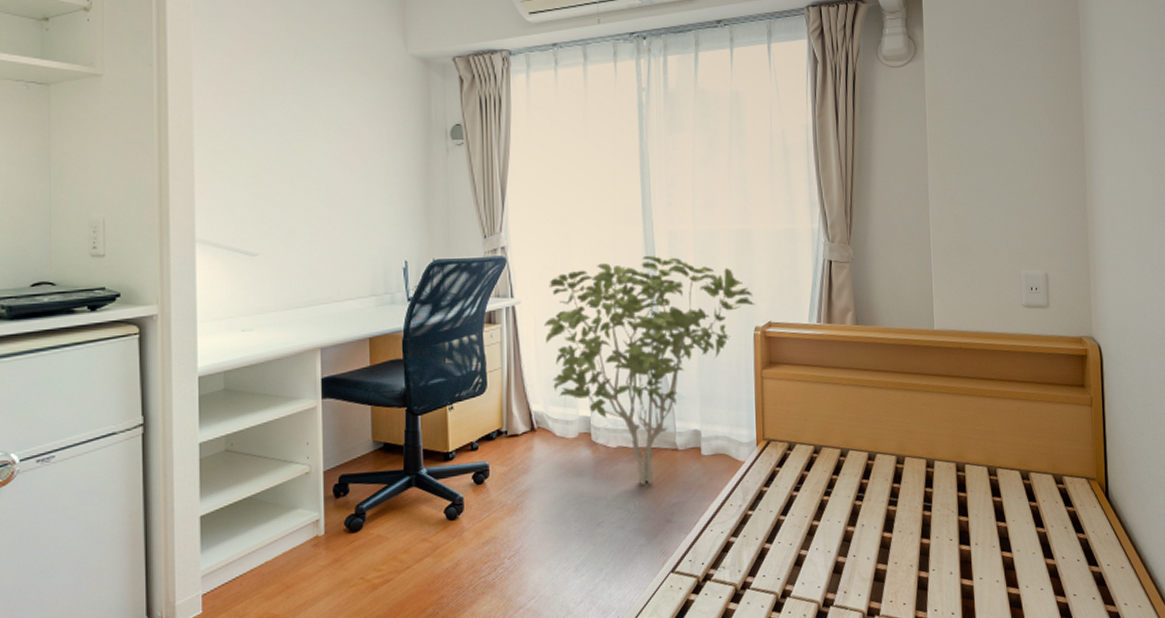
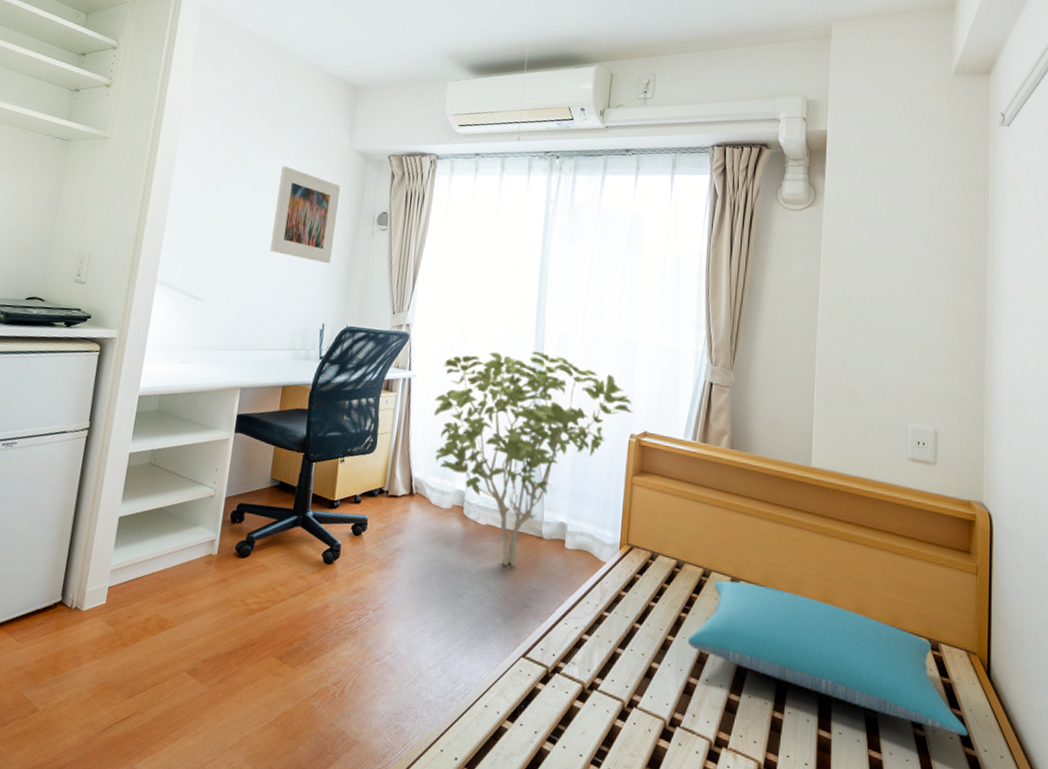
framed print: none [327,84,403,192] -> present [270,166,340,264]
pillow: none [832,454,1093,557] -> present [687,580,968,736]

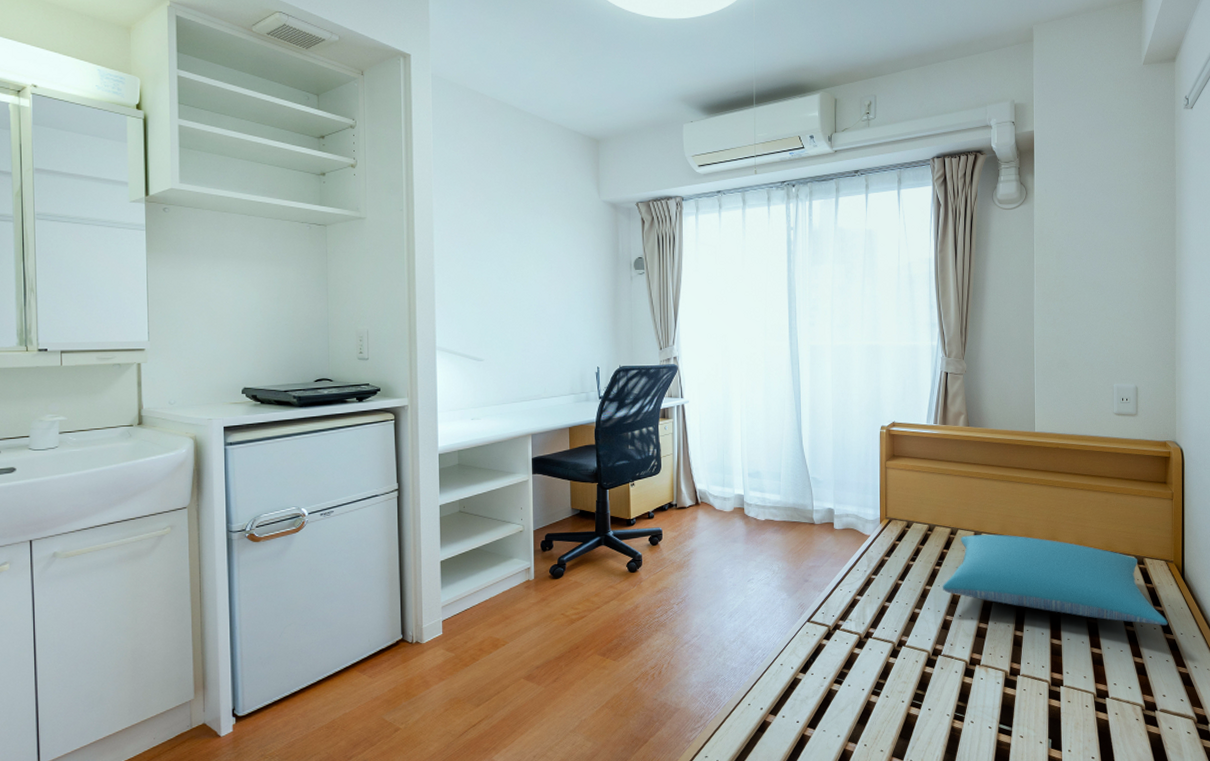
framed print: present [270,166,340,264] -> none [537,225,596,312]
shrub: present [434,351,633,567] -> none [708,365,882,551]

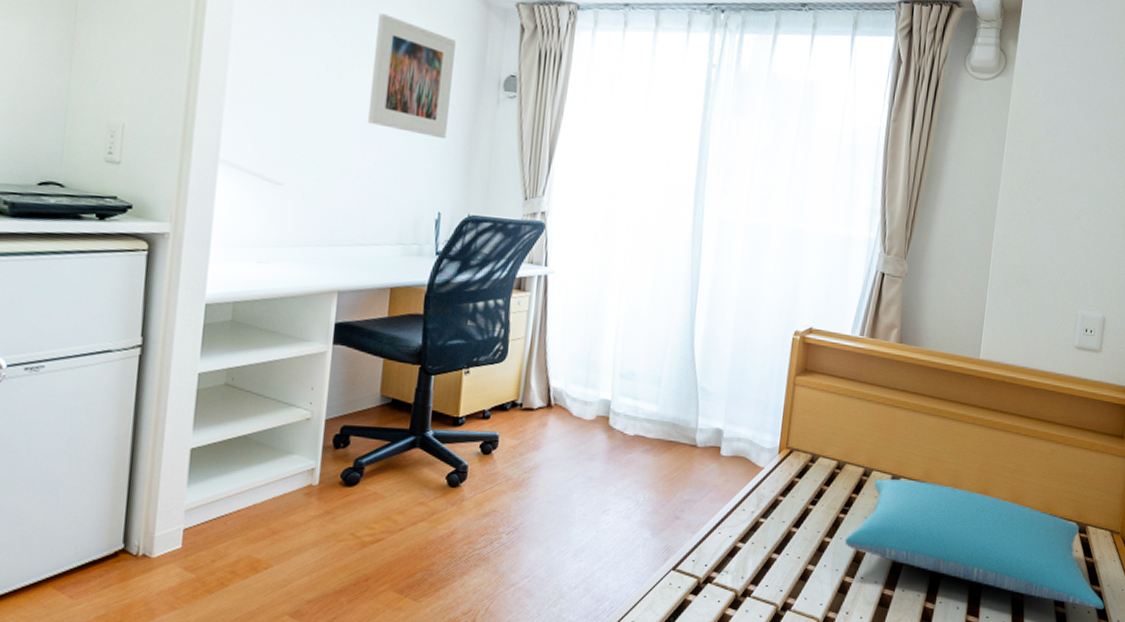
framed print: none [537,225,596,312] -> present [368,13,456,139]

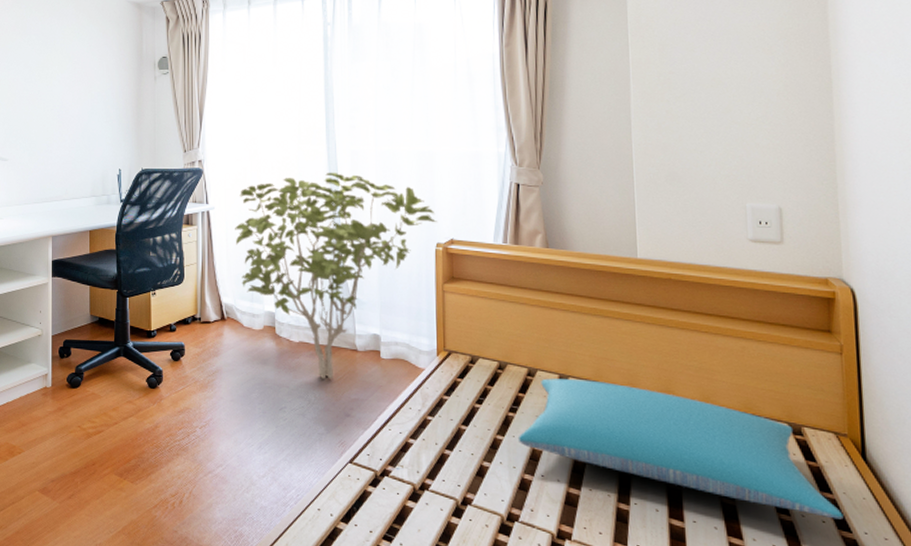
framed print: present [368,13,456,139] -> none [62,26,119,113]
shrub: none [575,241,799,478] -> present [235,172,437,379]

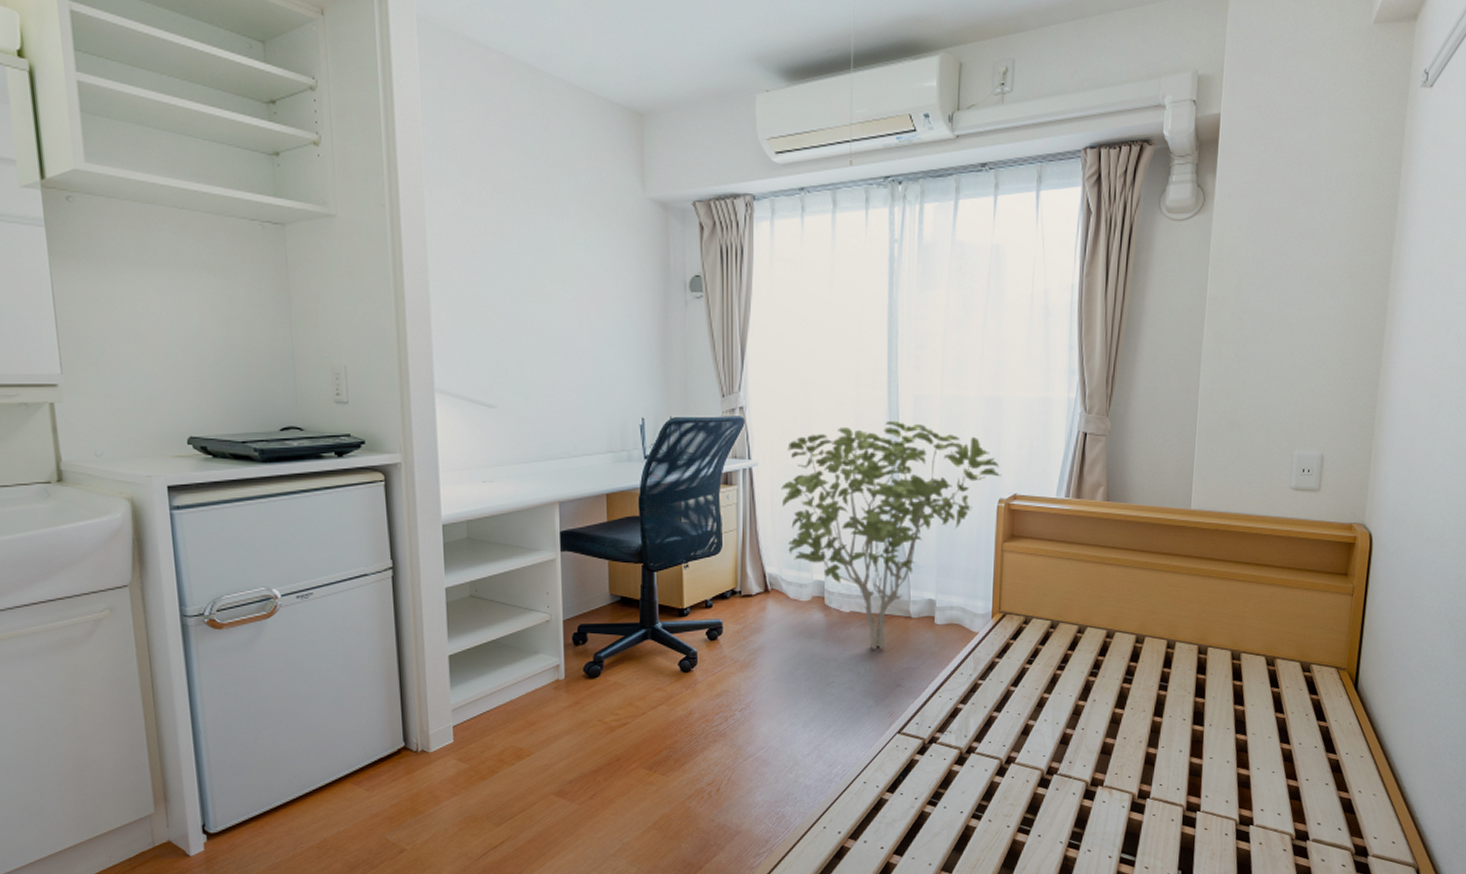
pillow: present [517,378,843,520] -> none [1063,633,1332,744]

